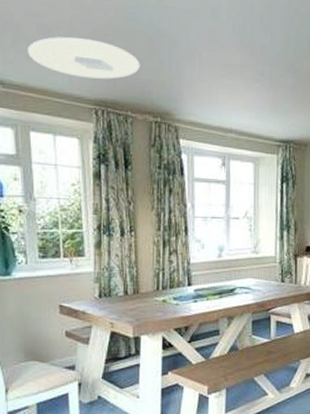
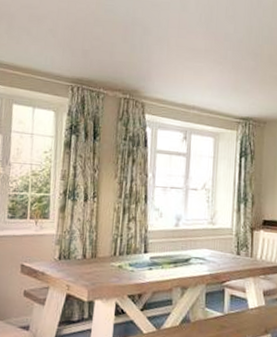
ceiling light: present [28,37,140,80] -> none [19,25,115,61]

